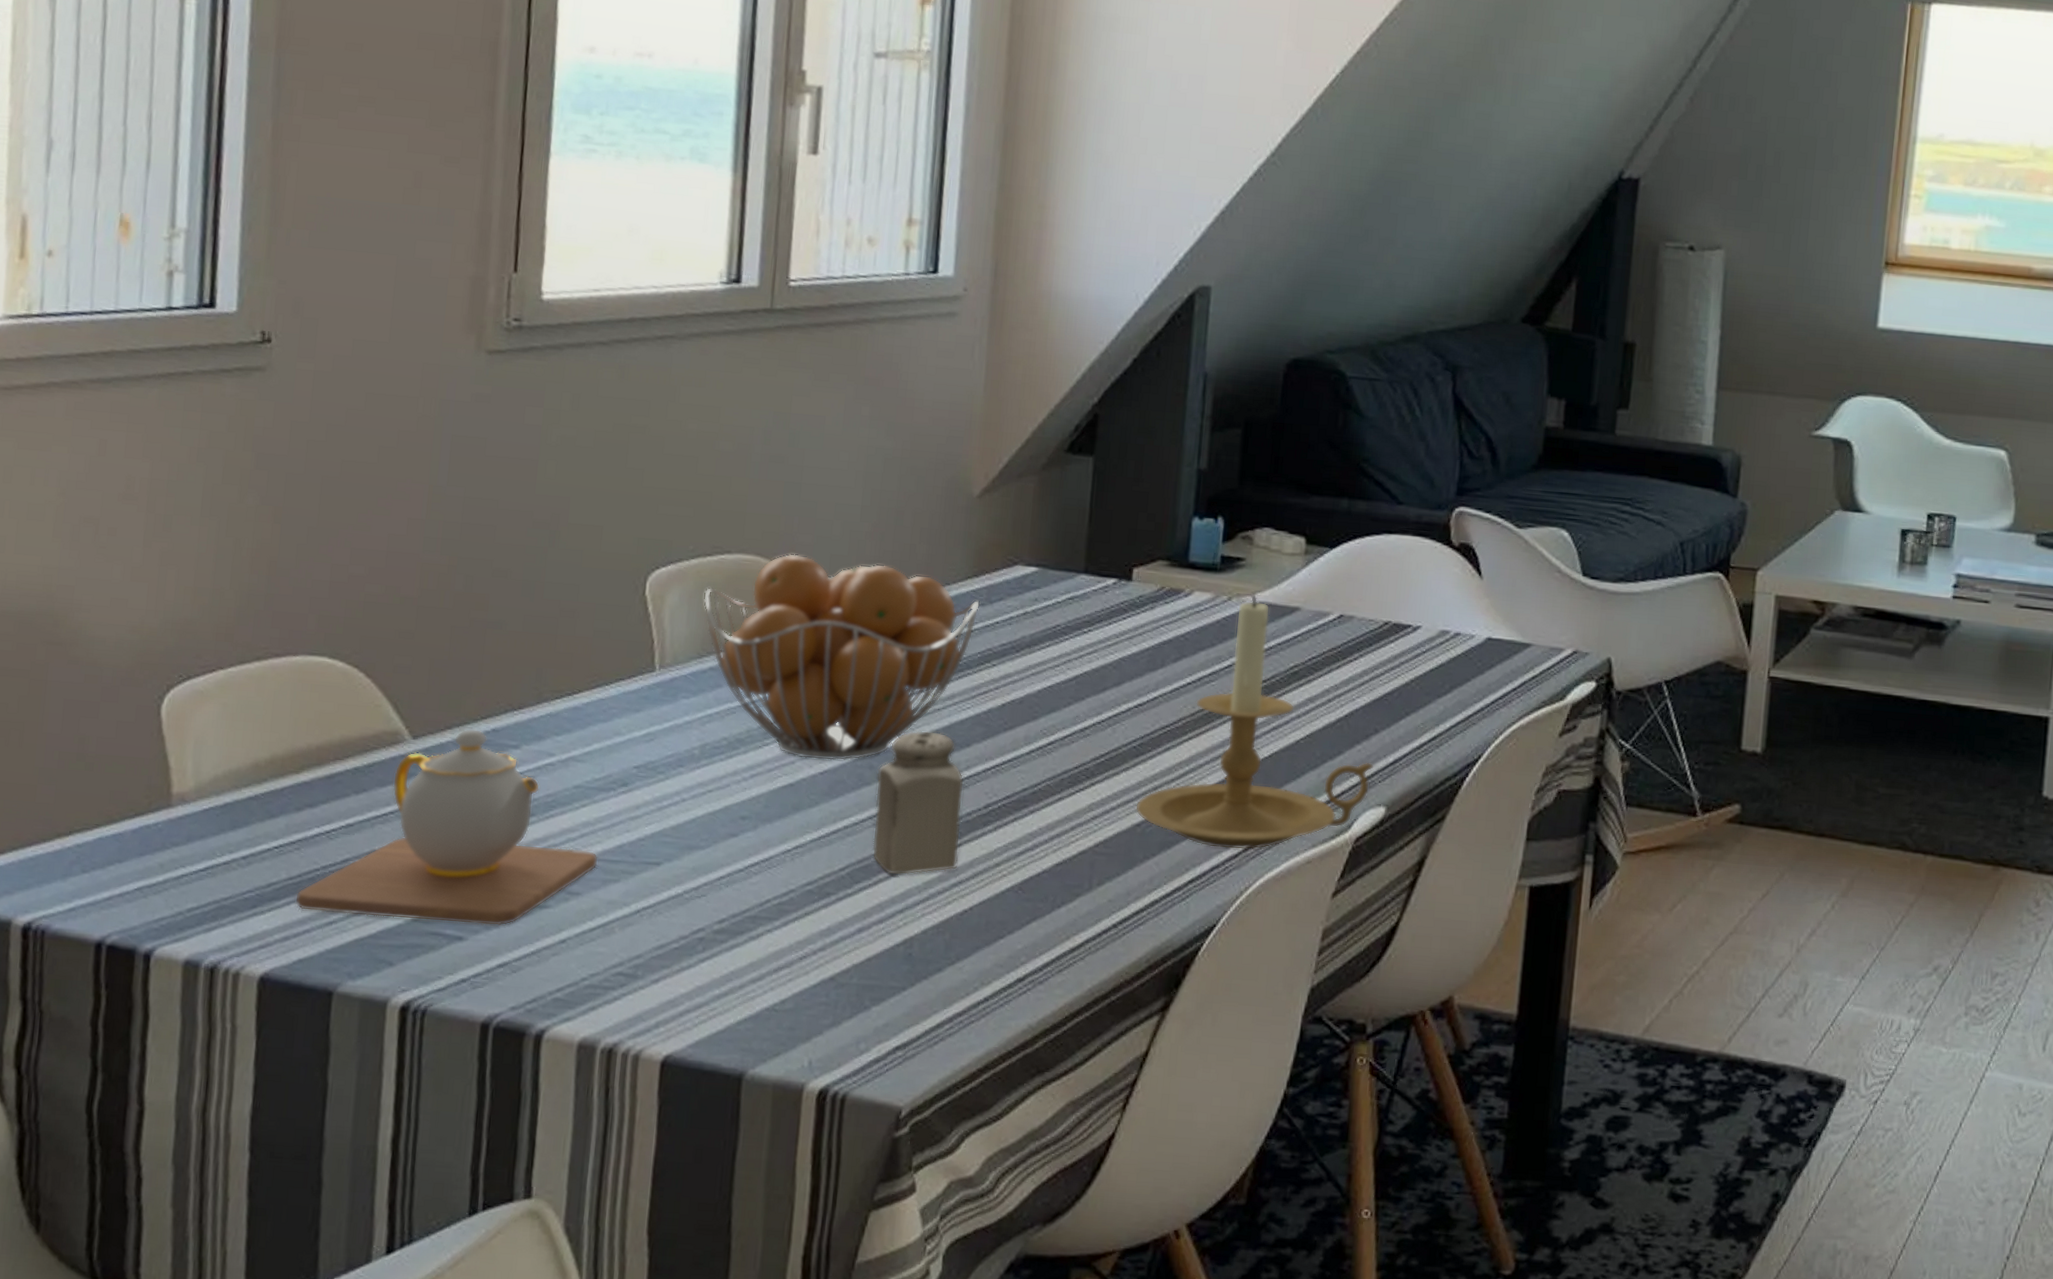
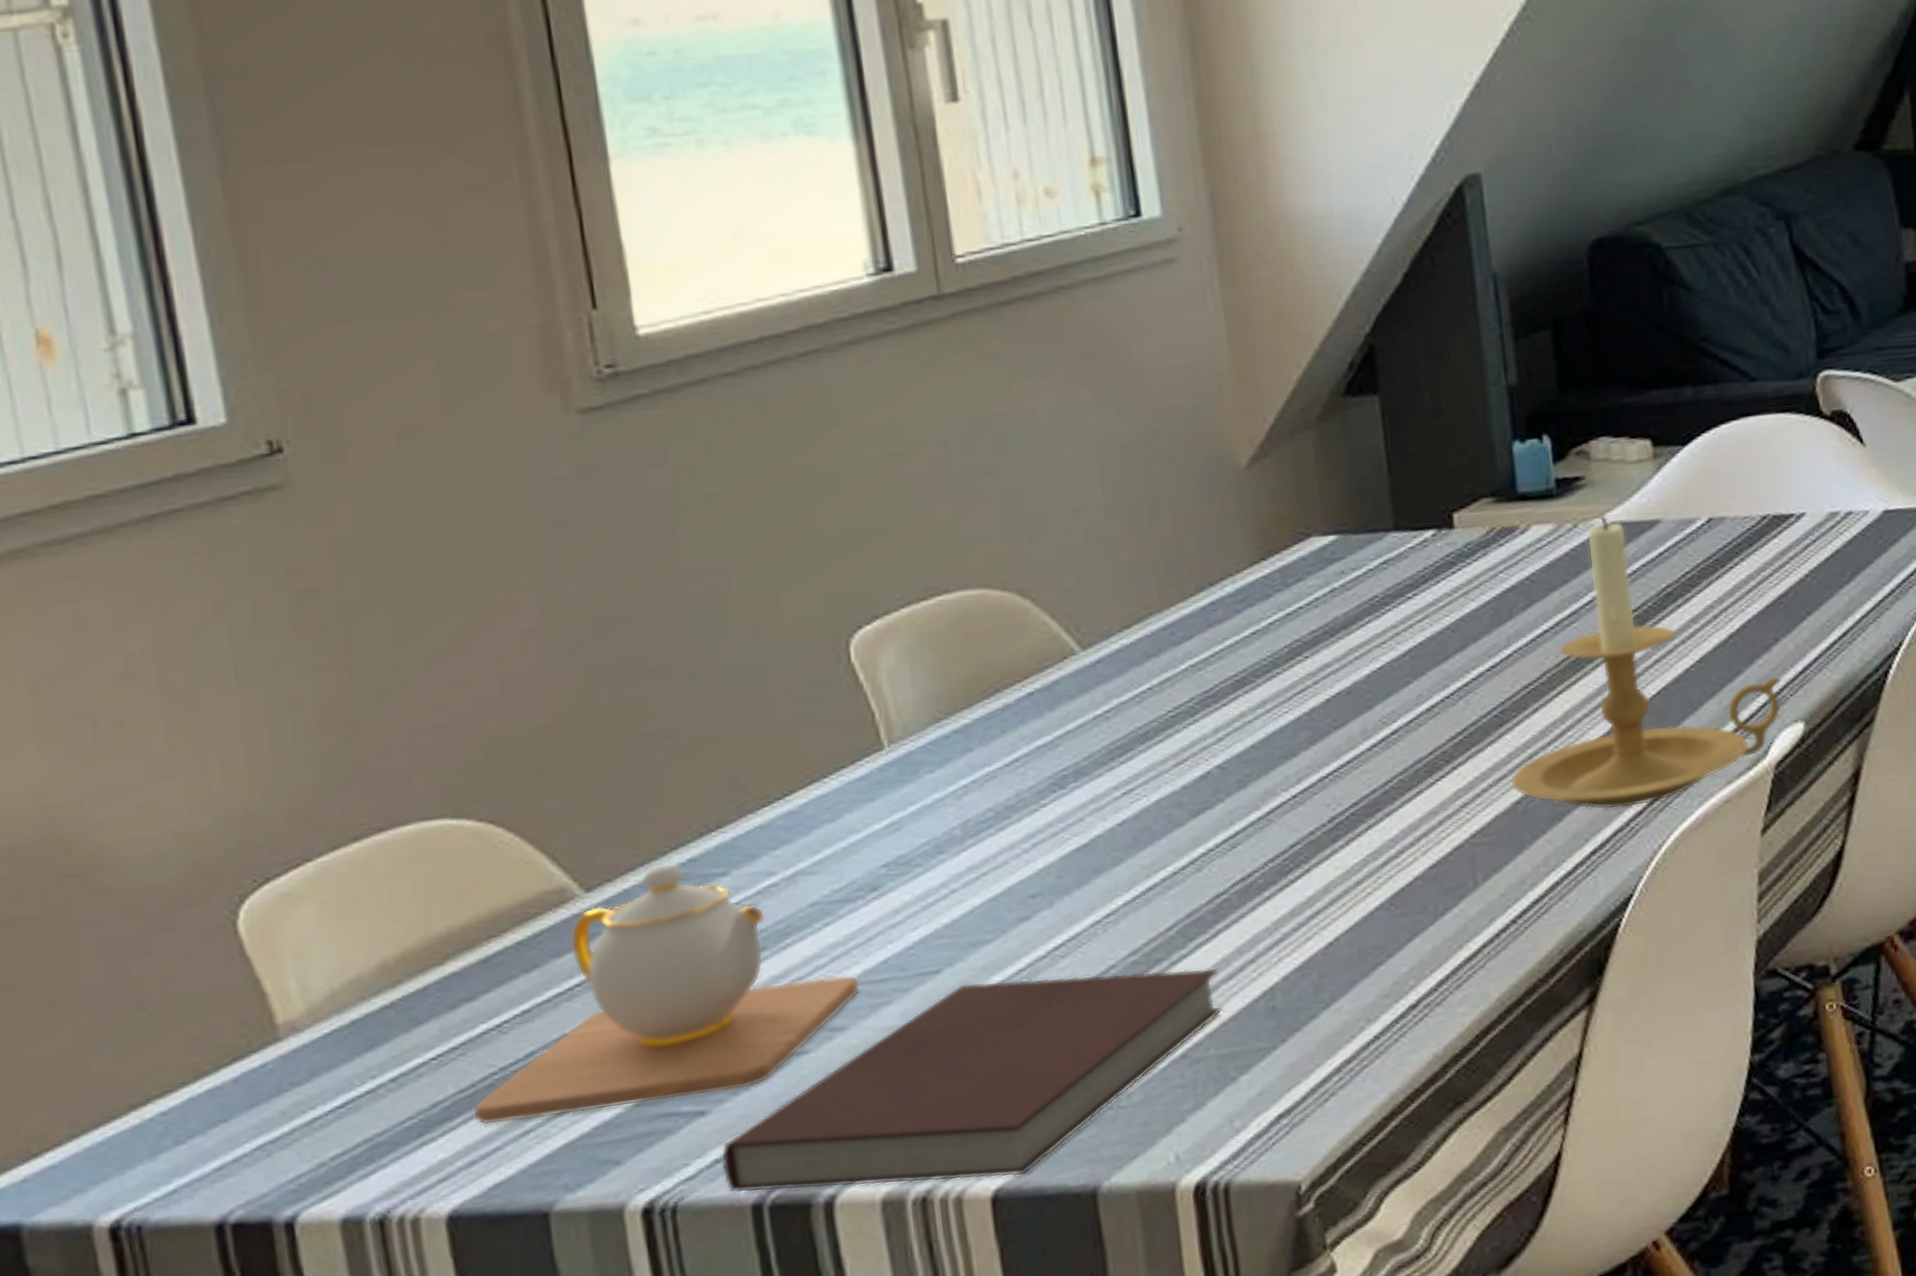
notebook: none [465,878,873,1049] -> present [720,967,1224,1194]
fruit basket: present [703,554,981,761] -> none [926,568,1276,813]
salt shaker: present [872,730,965,876] -> none [1189,747,1311,923]

